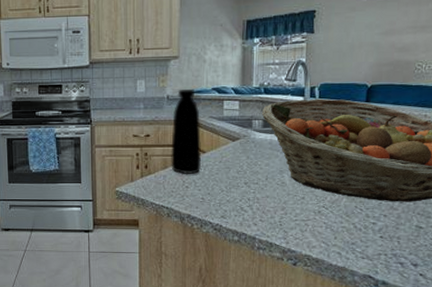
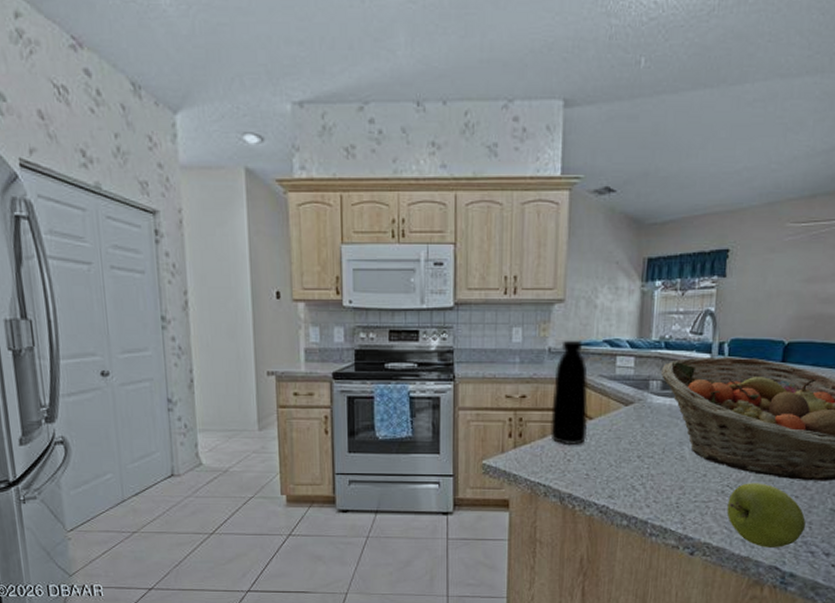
apple: none [324,204,395,259] -> present [726,483,806,547]

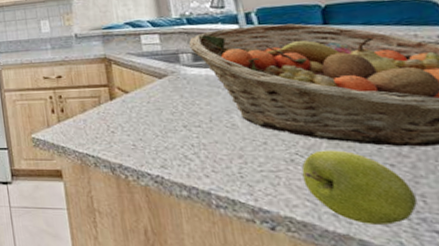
bottle: present [550,340,588,446] -> none [84,24,127,118]

